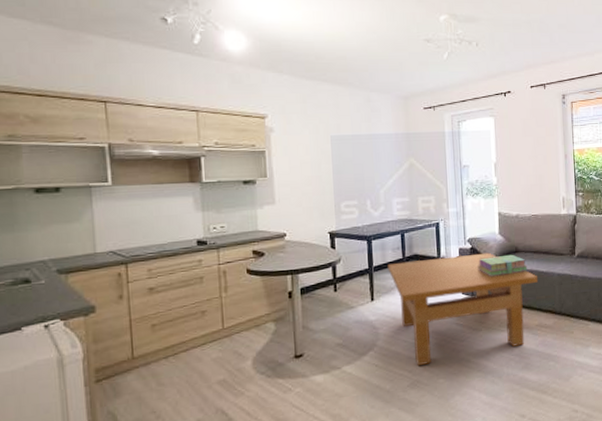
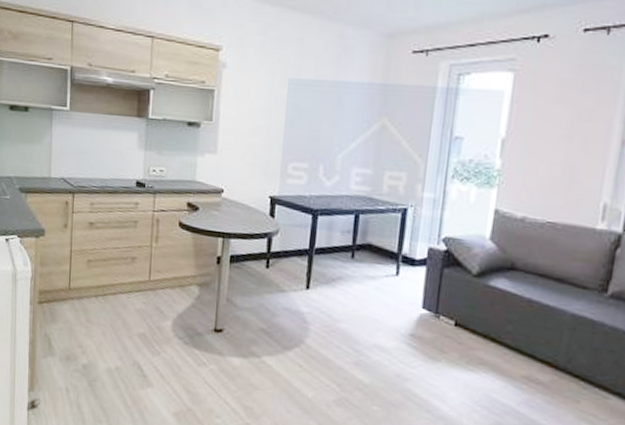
table: present [387,252,538,365] -> none [331,249,538,398]
stack of books: present [477,254,528,276] -> none [450,266,525,300]

